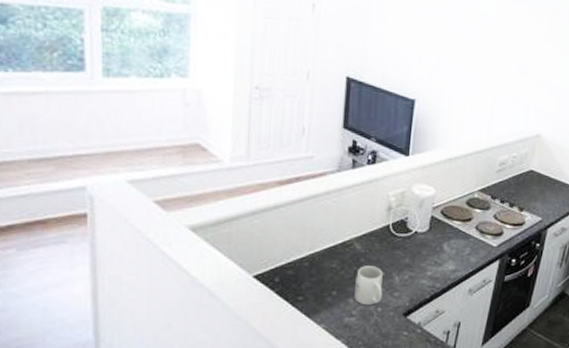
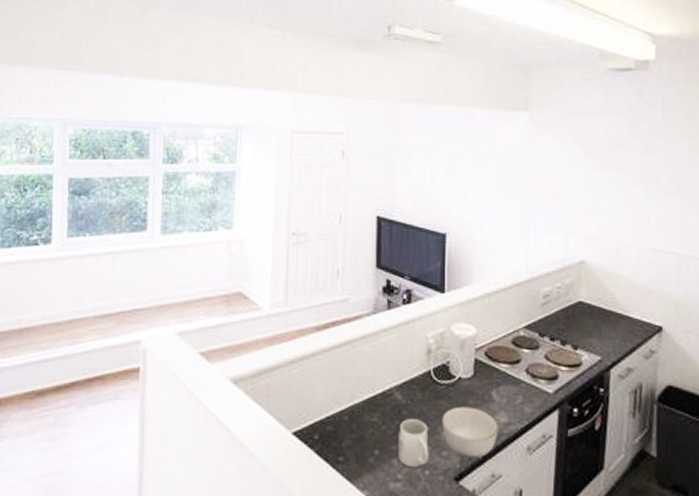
bowl: none [396,256,447,298] -> present [441,406,500,459]

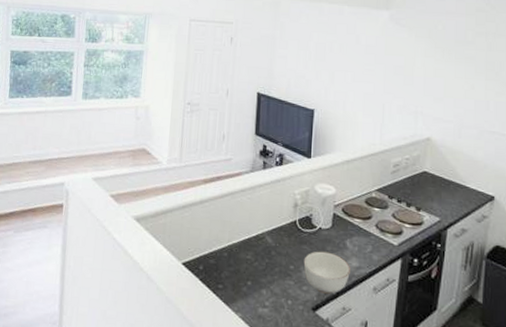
mug: present [398,419,429,468] -> none [267,258,292,298]

